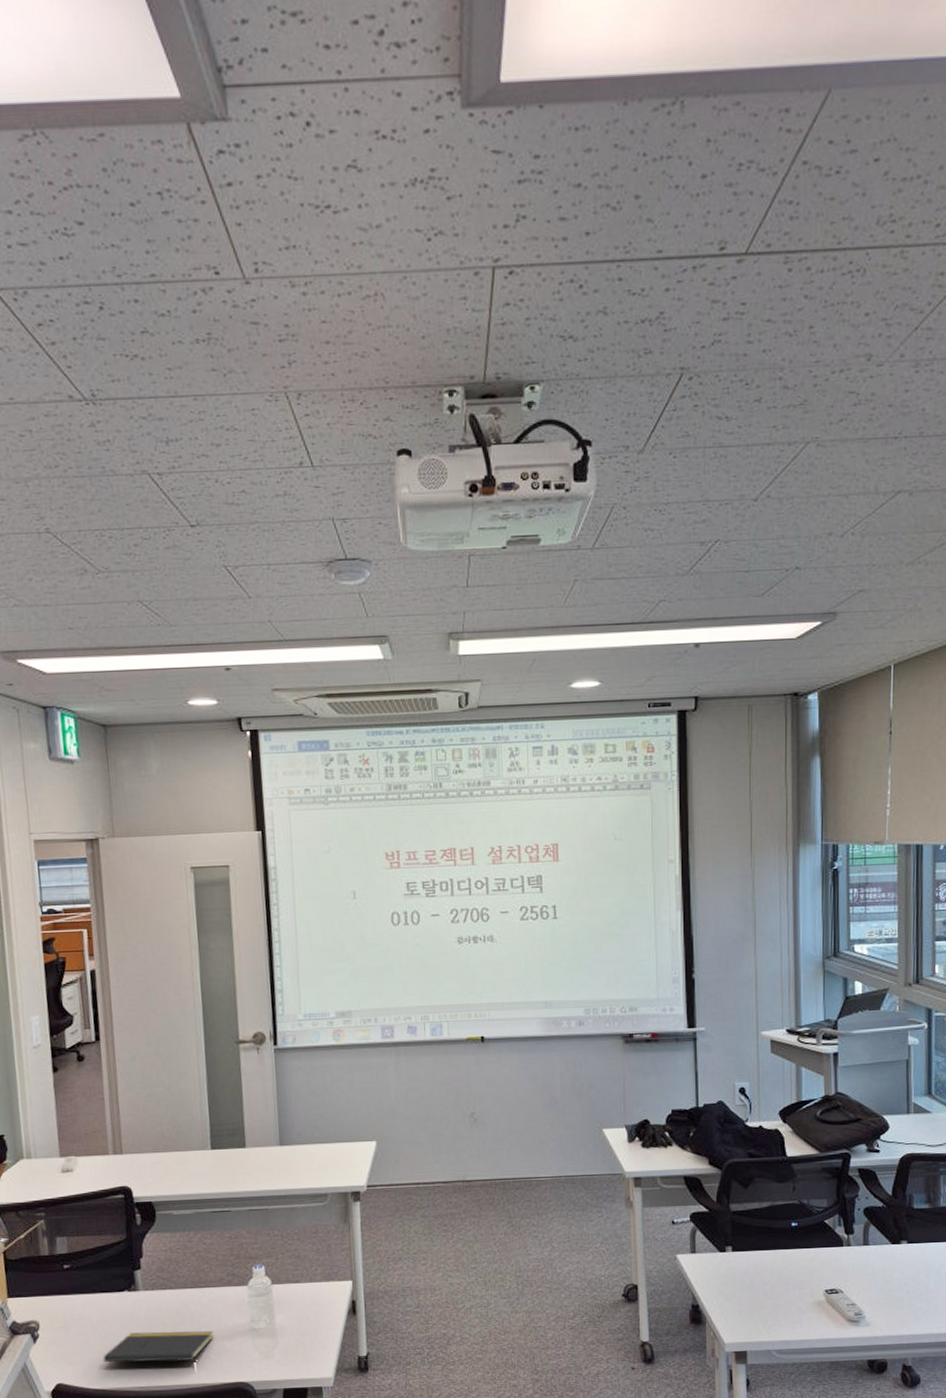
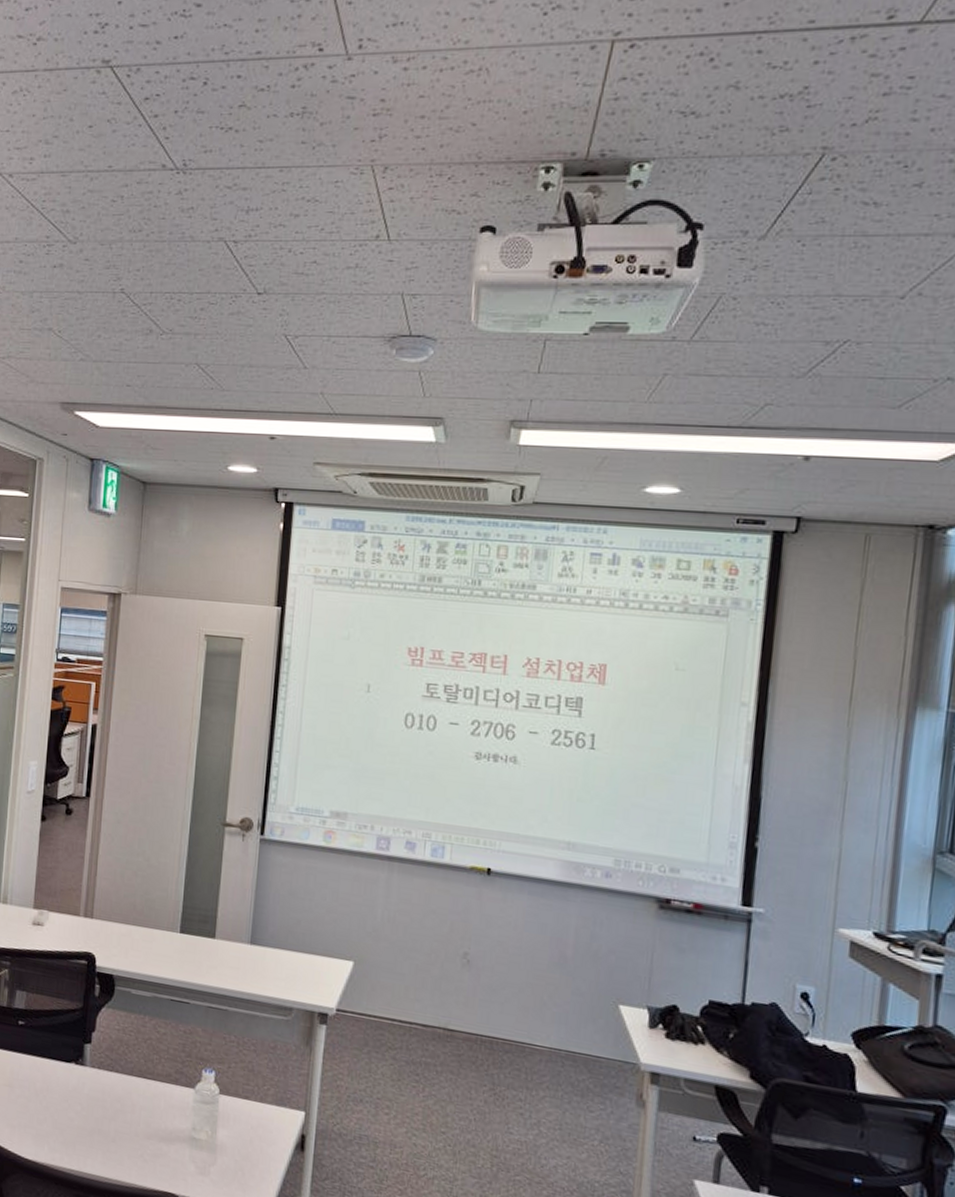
notepad: present [103,1330,214,1363] -> none [40,1108,152,1159]

